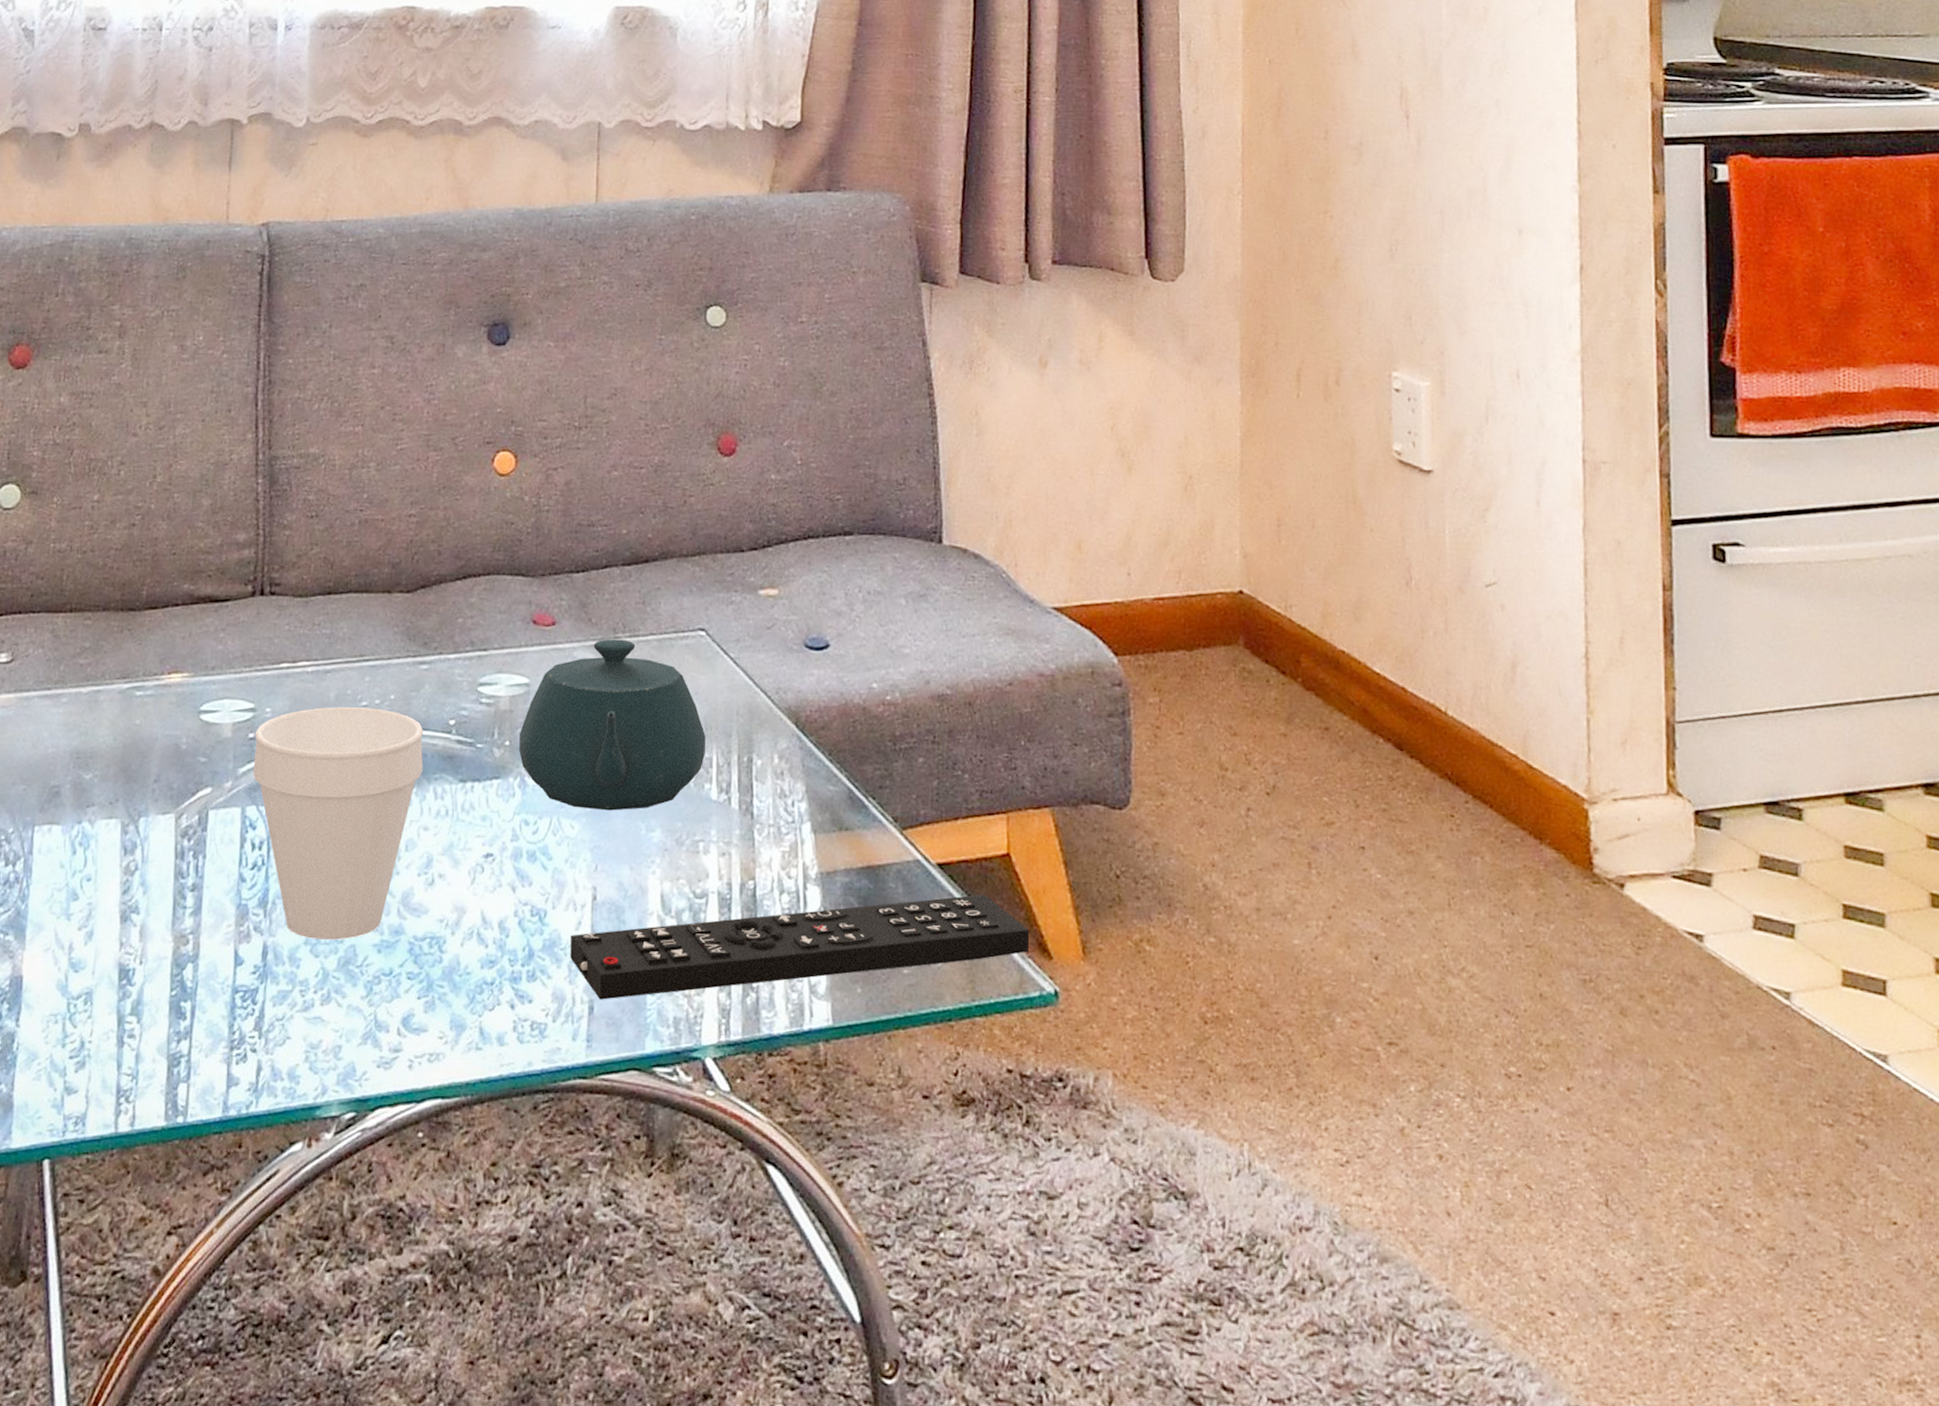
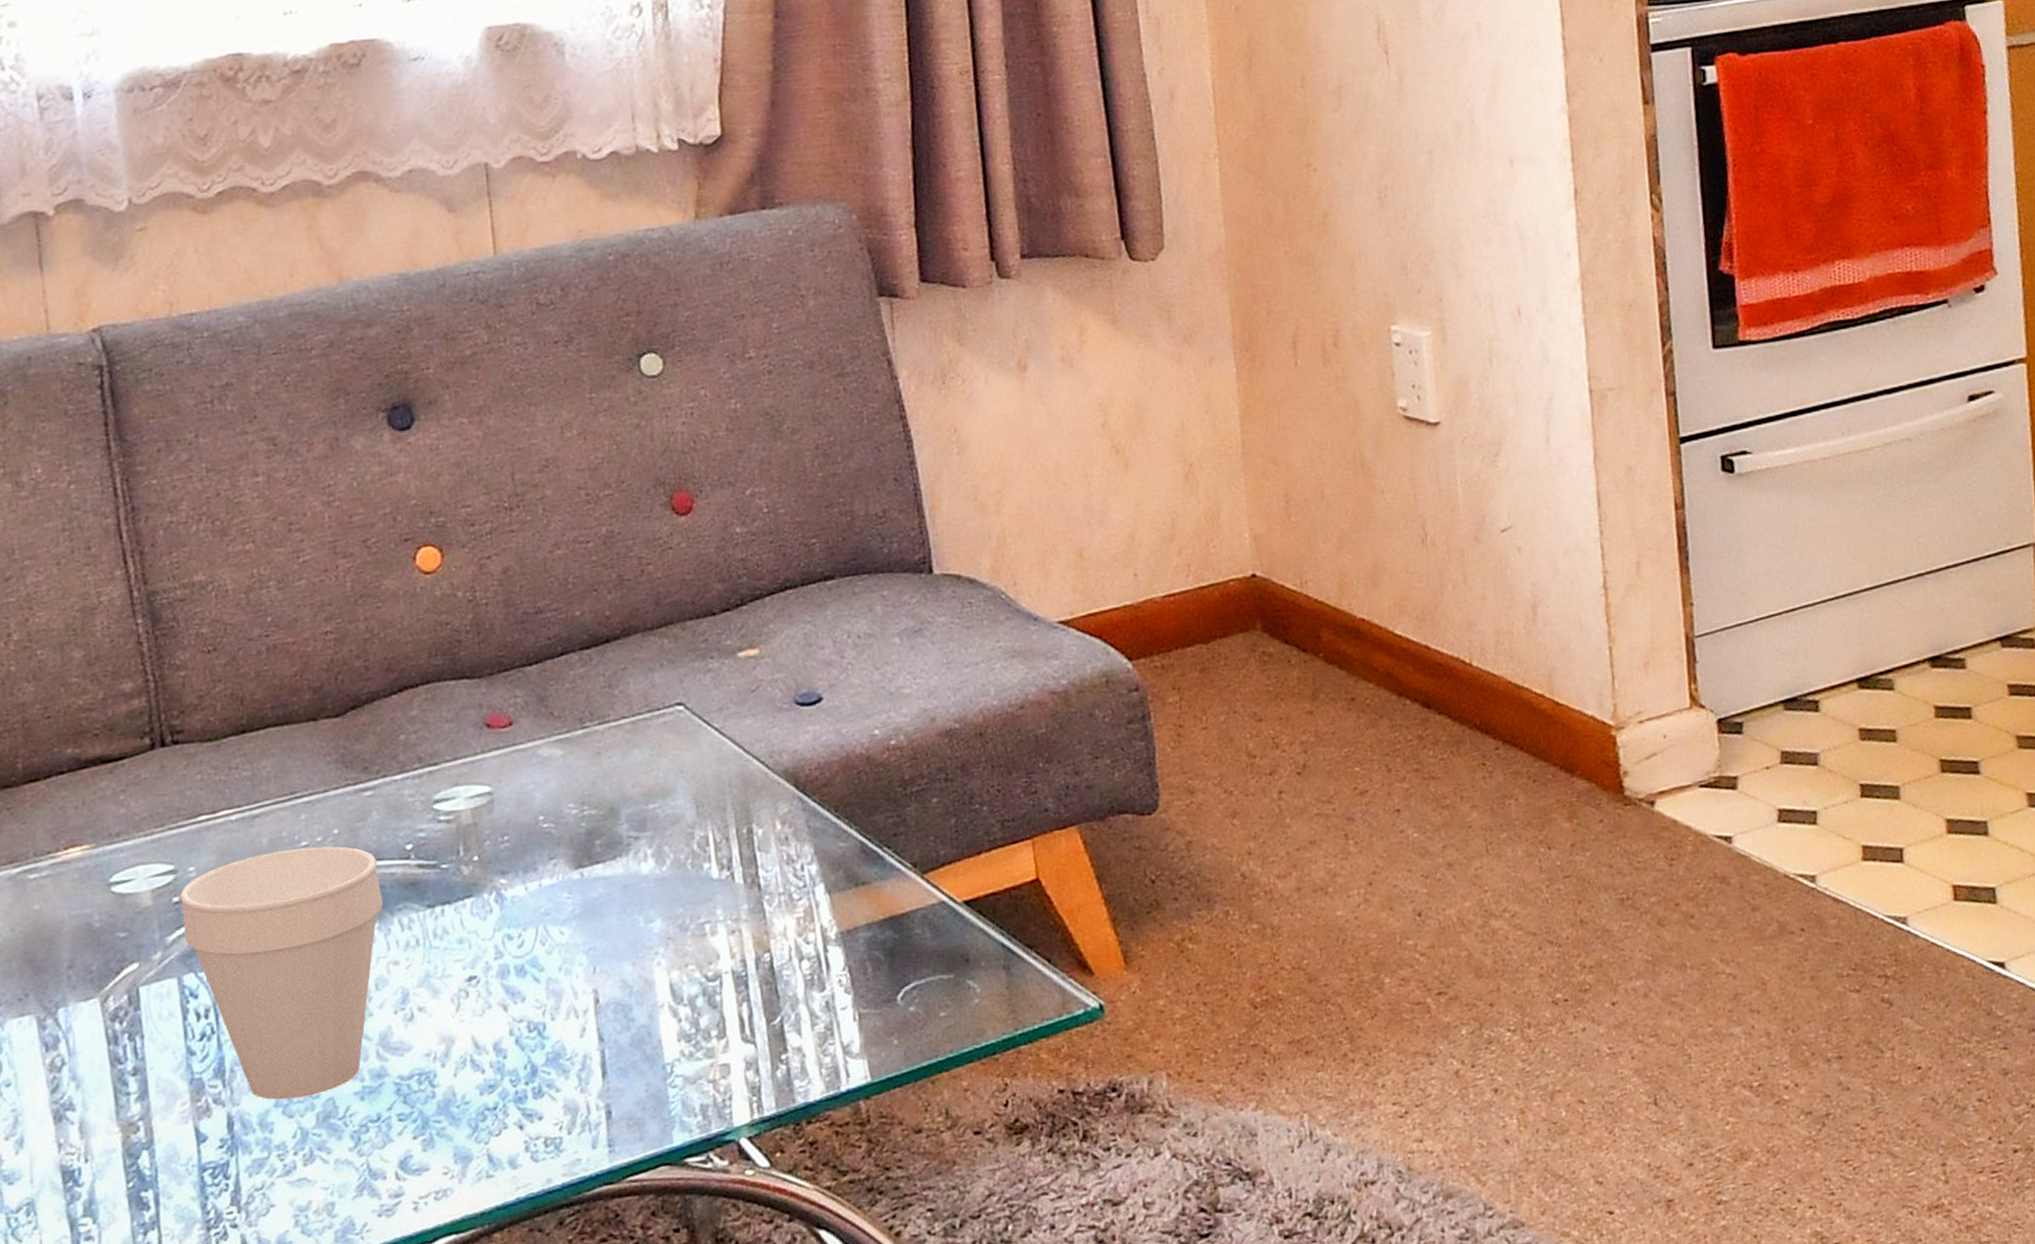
teapot: present [519,639,706,811] -> none [488,728,700,913]
remote control: present [570,894,1030,1000] -> none [576,923,1070,1103]

